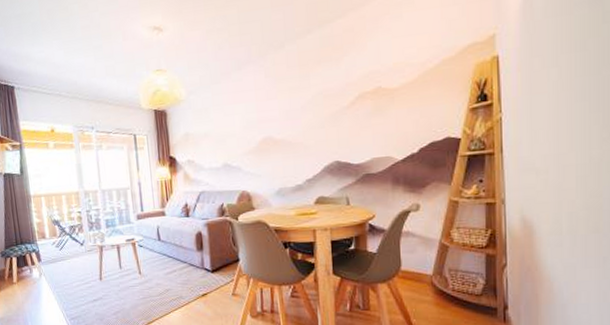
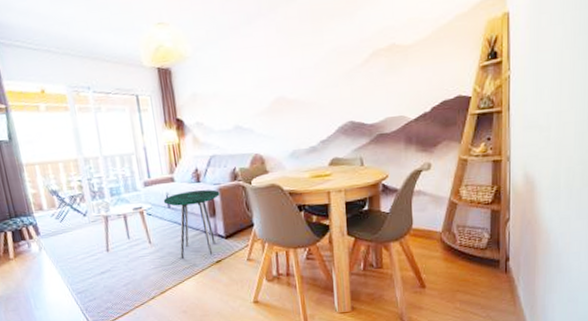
side table: none [154,224,208,290] -> present [163,189,220,259]

